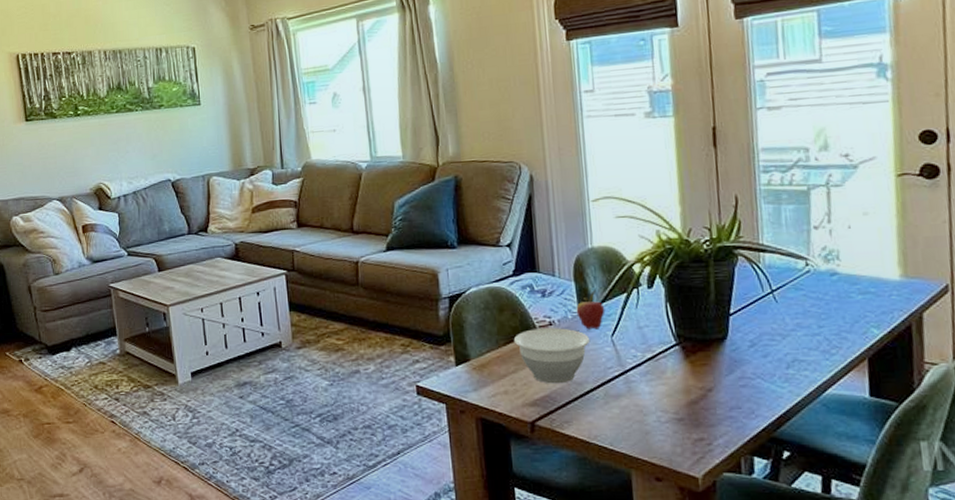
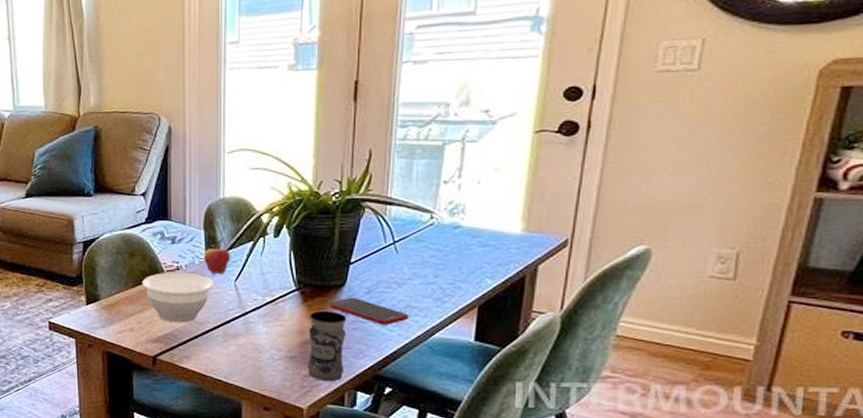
jar: none [694,366,737,446] -> present [307,310,347,382]
cell phone: none [713,351,798,381] -> present [329,297,410,325]

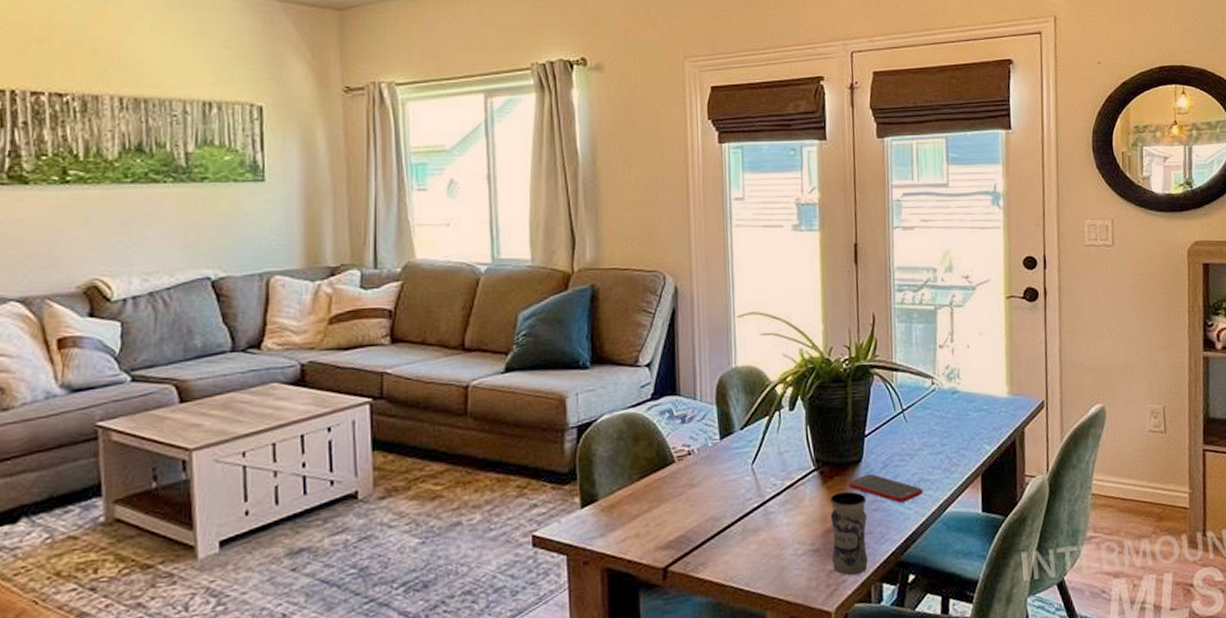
bowl: present [142,272,213,323] -> none [648,457,729,522]
fruit: present [203,237,231,275] -> none [717,413,747,458]

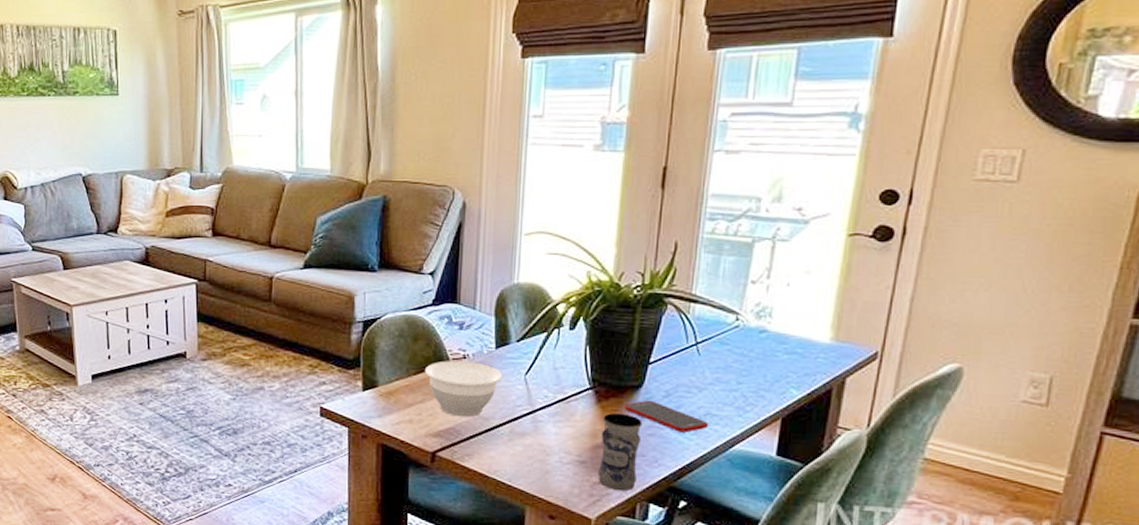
bowl: none [648,457,729,522] -> present [424,360,502,418]

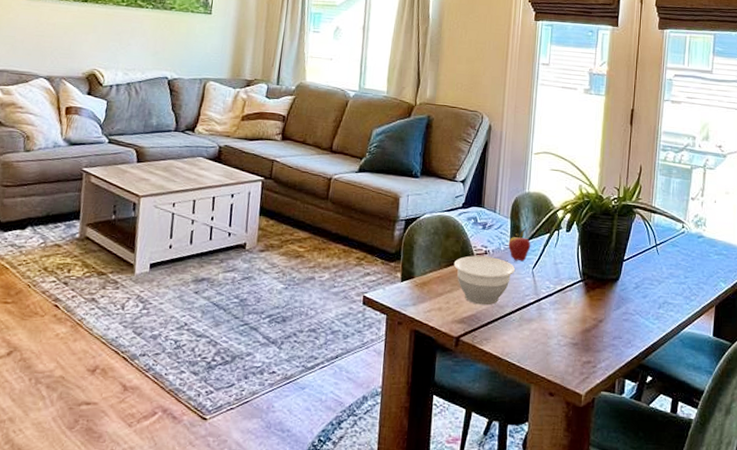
fruit: none [492,326,523,367] -> present [508,227,531,262]
jar: present [597,412,643,492] -> none [586,301,620,369]
cell phone: present [624,400,709,433] -> none [606,290,666,318]

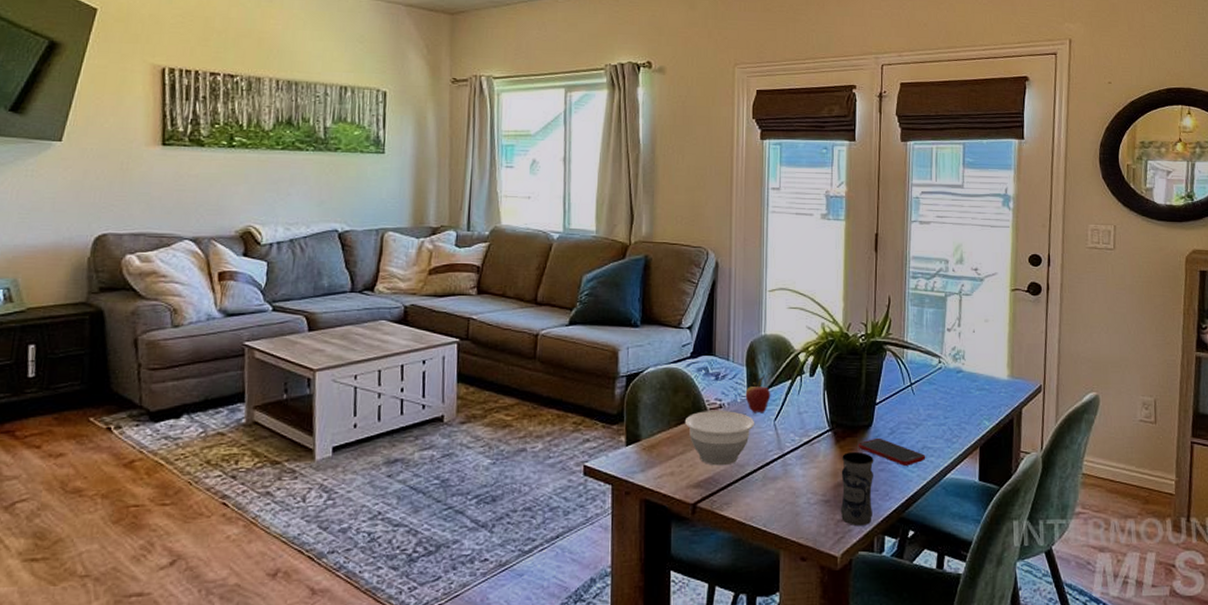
jar: none [586,301,620,369] -> present [840,451,874,527]
cell phone: none [606,290,666,318] -> present [859,437,926,466]

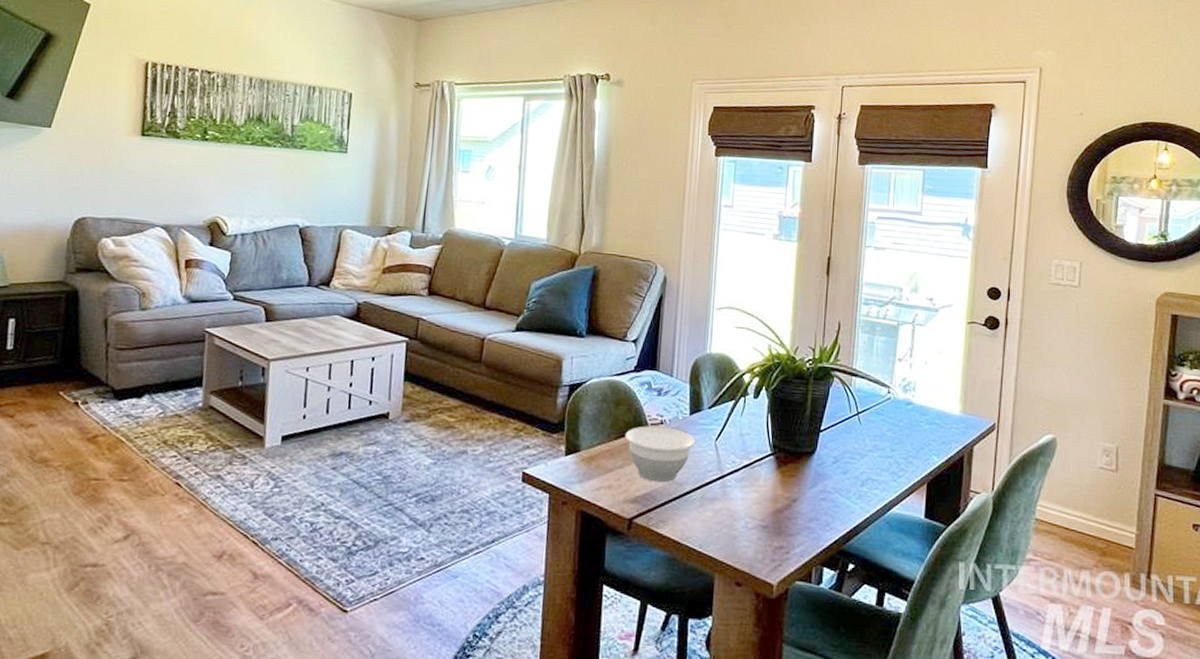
fruit: present [745,374,771,413] -> none [687,393,714,433]
jar: present [840,451,874,527] -> none [778,478,816,556]
cell phone: present [859,437,926,466] -> none [801,465,870,497]

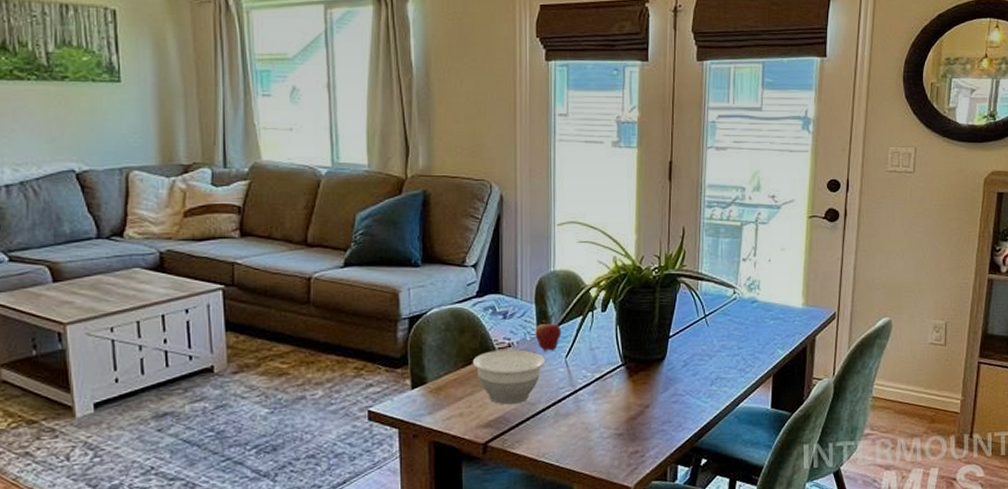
fruit: none [687,393,714,433] -> present [535,311,562,351]

